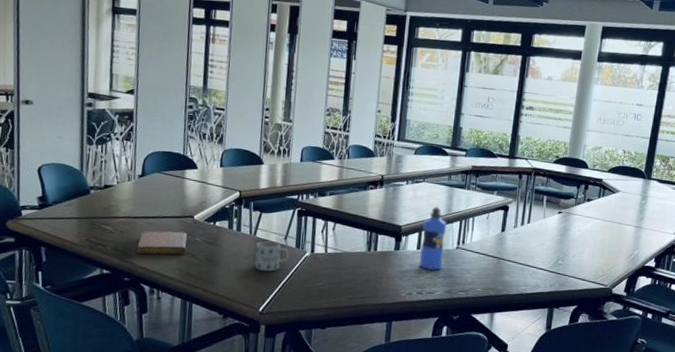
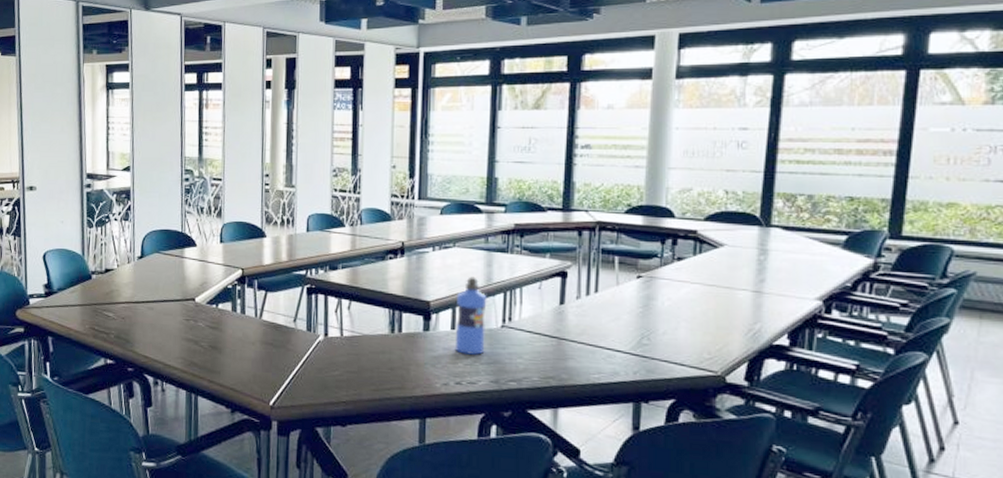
notebook: present [136,231,188,255] -> none [139,316,190,342]
mug: present [254,241,290,272] -> none [261,324,301,360]

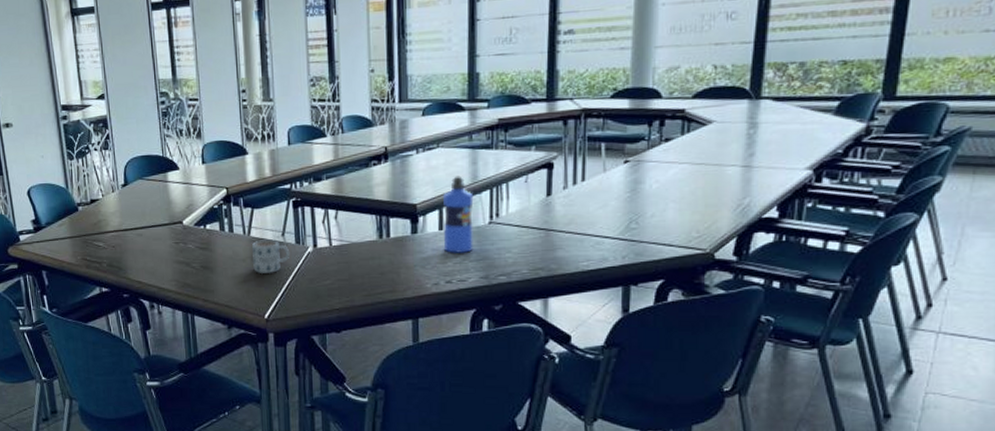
mug: none [261,324,301,360] -> present [252,239,290,275]

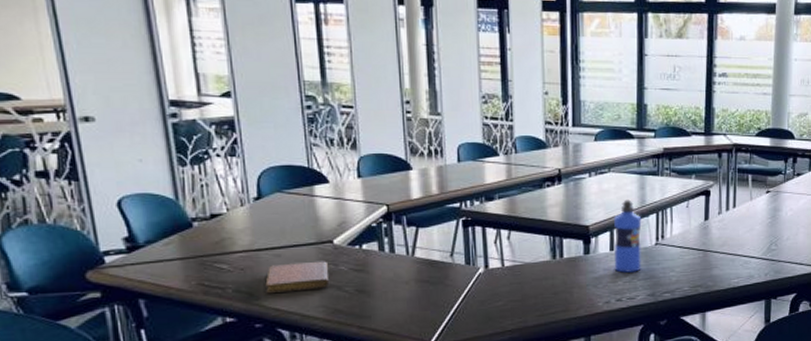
notebook: none [131,240,180,268] -> present [265,261,330,294]
mug: present [252,239,290,275] -> none [416,260,460,297]

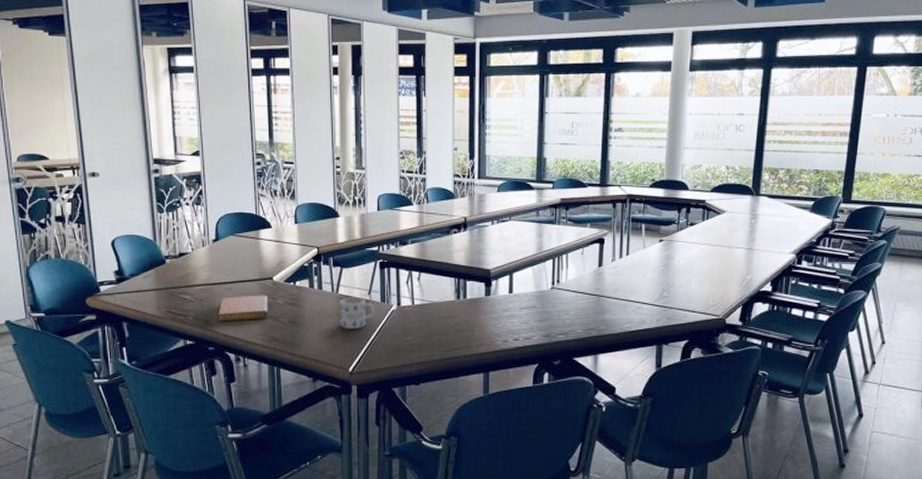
mug: none [416,260,460,297] -> present [339,297,376,330]
water bottle: present [613,199,642,273] -> none [512,246,539,314]

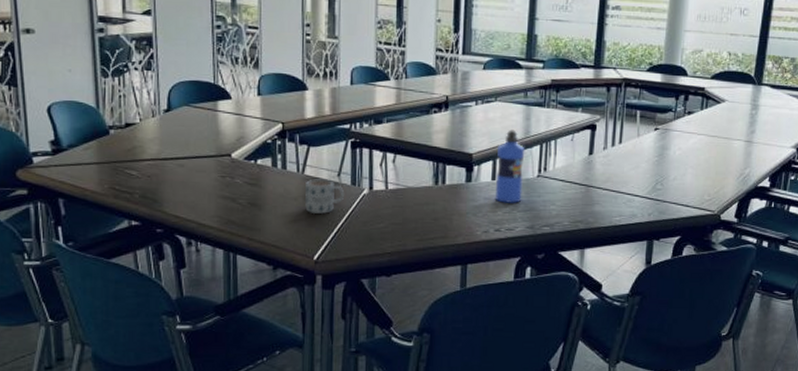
notebook: present [218,295,269,322] -> none [168,173,226,201]
water bottle: none [512,246,539,314] -> present [494,129,525,203]

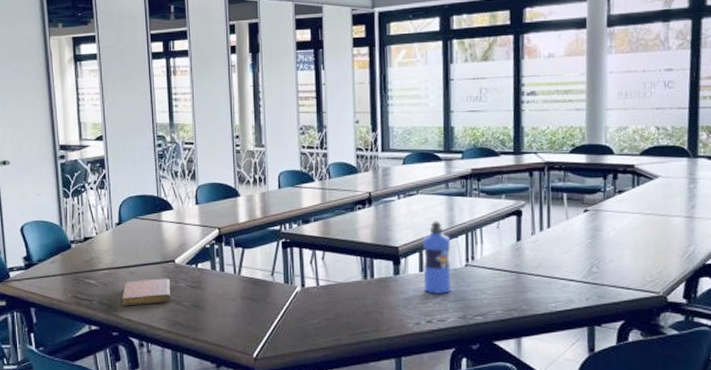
notebook: none [168,173,226,201] -> present [122,278,171,306]
mug: present [304,179,345,215] -> none [242,279,279,313]

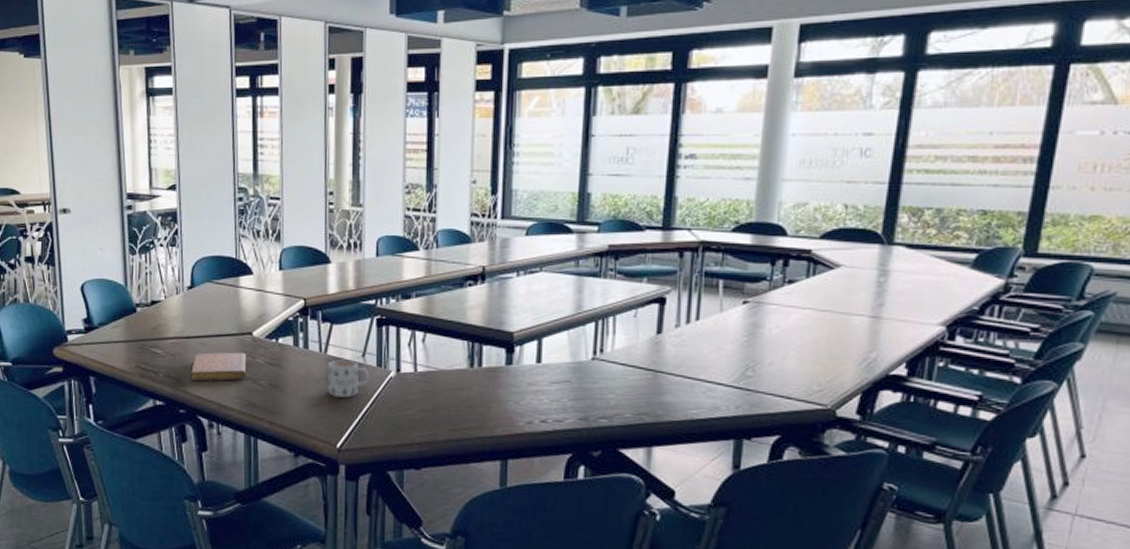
mug: none [242,279,279,313] -> present [327,359,370,398]
water bottle: present [422,221,452,294] -> none [540,304,577,390]

